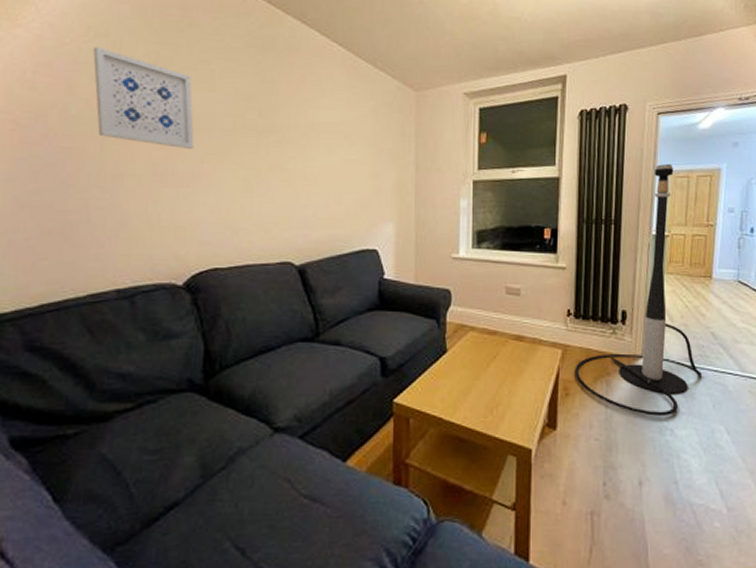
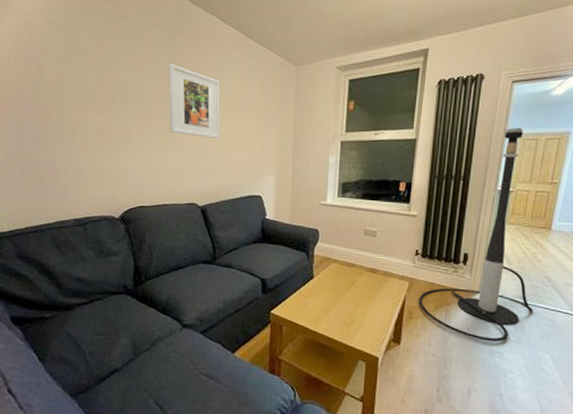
wall art: present [93,47,194,150] -> none [54,37,126,116]
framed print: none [253,84,323,178] -> present [168,63,220,138]

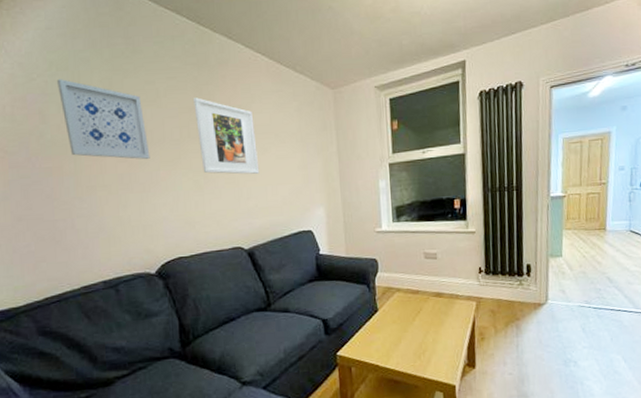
wall art: none [54,37,126,116] -> present [57,79,150,160]
floor lamp: present [418,127,533,342] -> none [488,131,600,351]

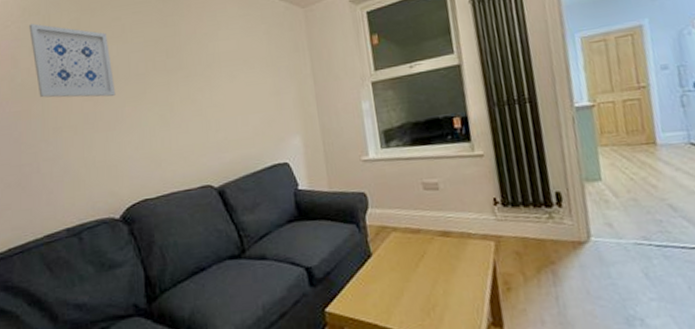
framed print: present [193,97,260,175] -> none [159,29,229,107]

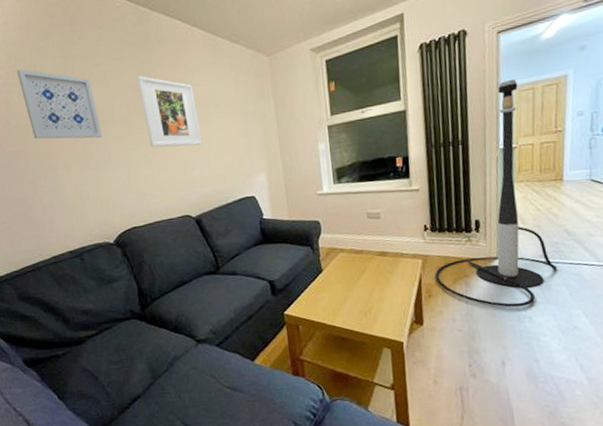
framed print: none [159,29,229,107] -> present [137,76,203,148]
floor lamp: none [512,30,667,305] -> present [435,79,557,308]

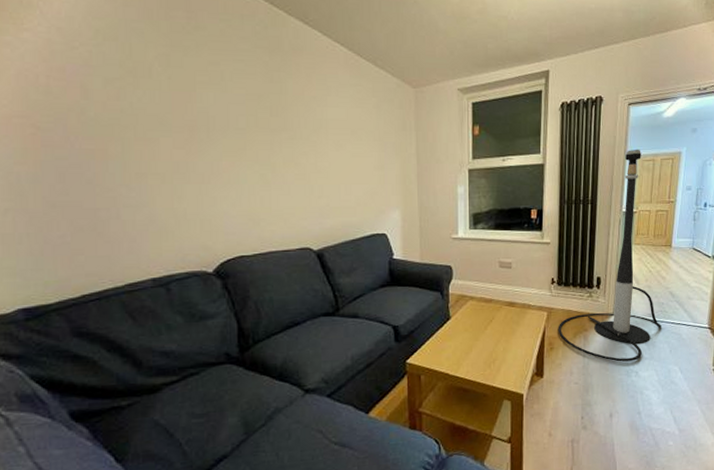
wall art: present [17,69,102,139] -> none [104,50,212,149]
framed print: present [137,76,203,148] -> none [263,84,333,171]

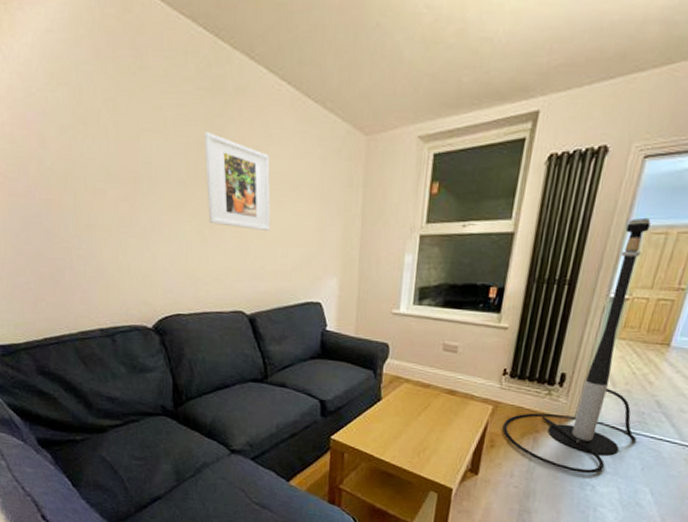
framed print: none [263,84,333,171] -> present [204,132,271,231]

